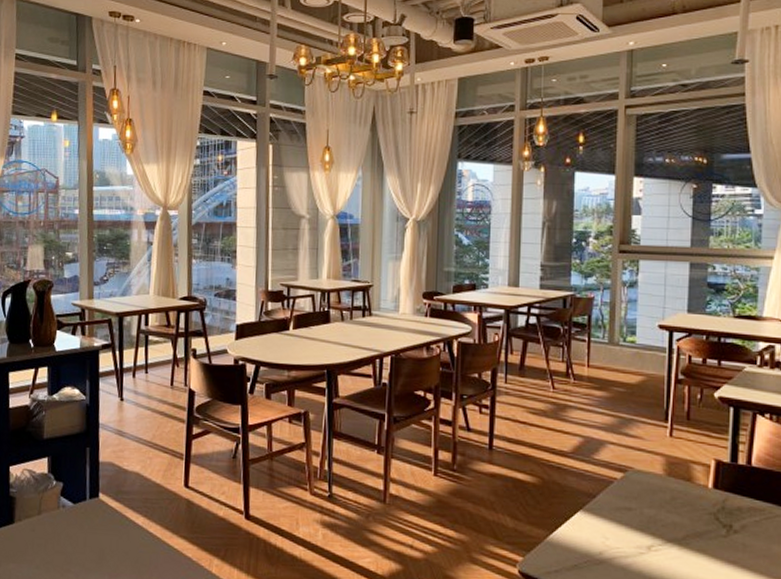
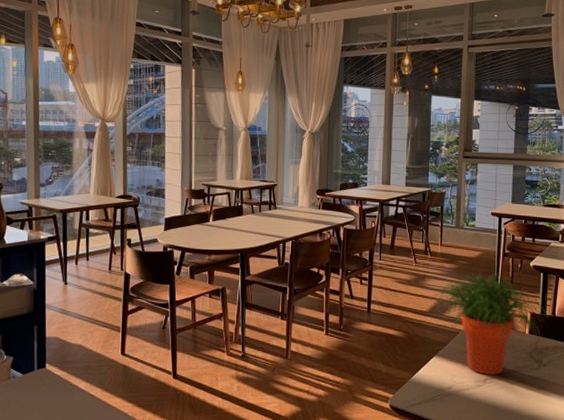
potted plant: none [574,404,742,541] -> present [431,273,549,375]

